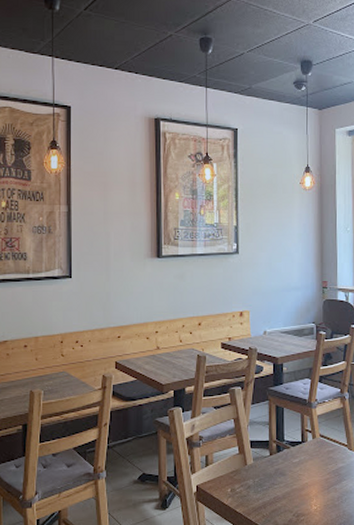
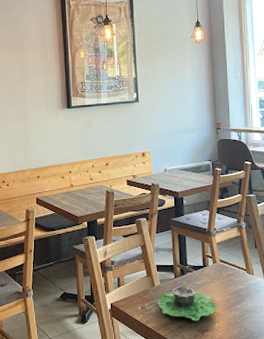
succulent planter: none [249,464,315,505] -> present [157,285,218,321]

